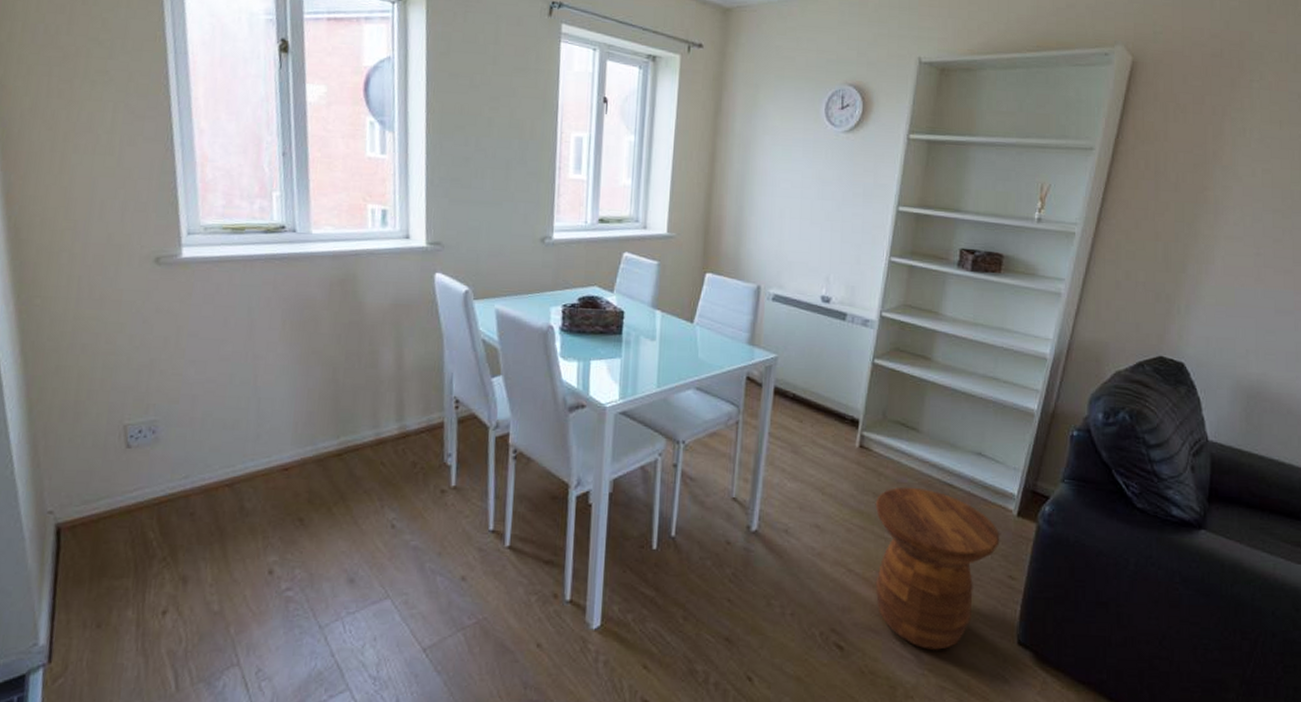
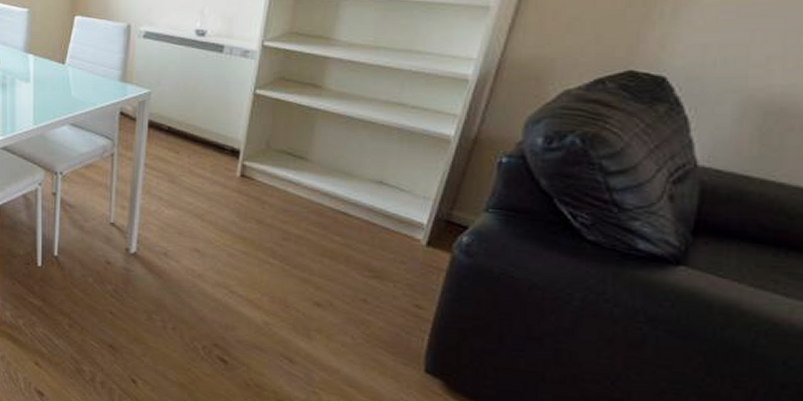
side table: present [875,487,1000,650] -> none [259,215,405,371]

